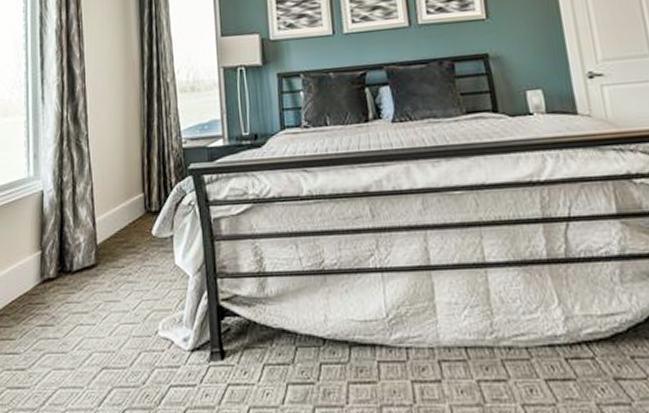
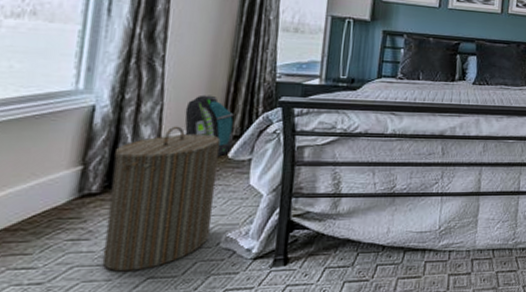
laundry hamper: none [63,205,148,360] -> present [102,126,221,272]
backpack: none [110,169,154,235] -> present [184,95,234,157]

